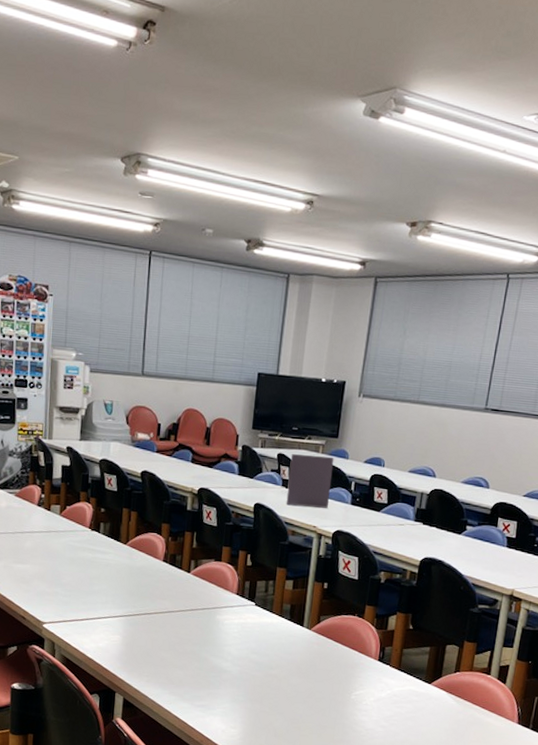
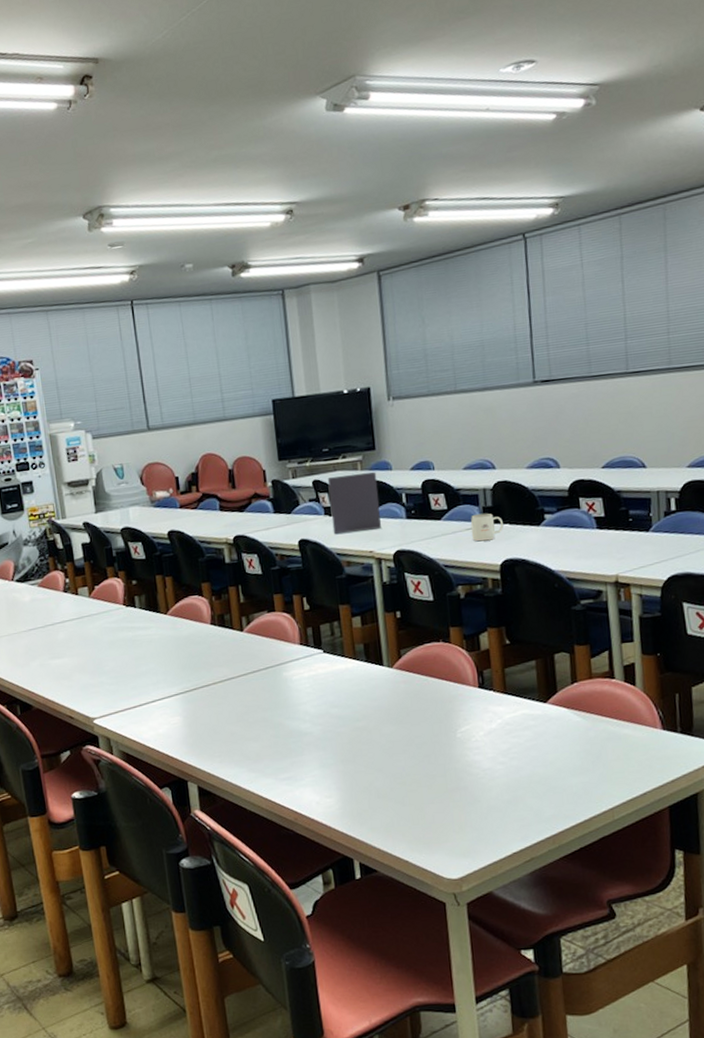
mug: none [402,513,431,539] -> present [470,513,504,542]

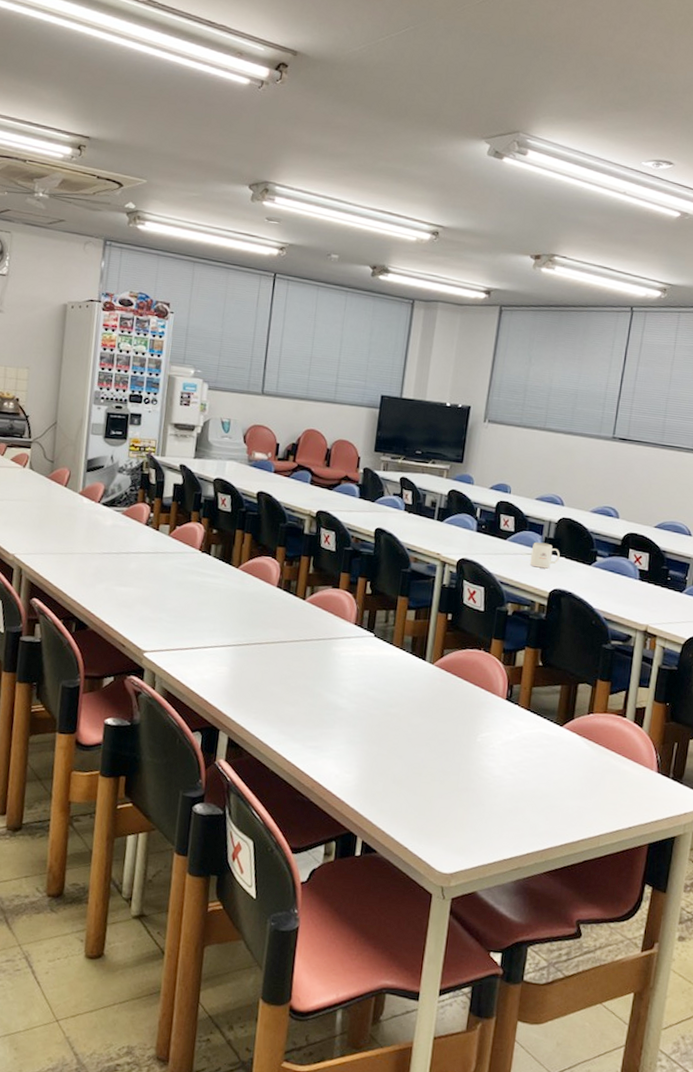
binder: present [327,471,381,534] -> none [408,478,459,535]

